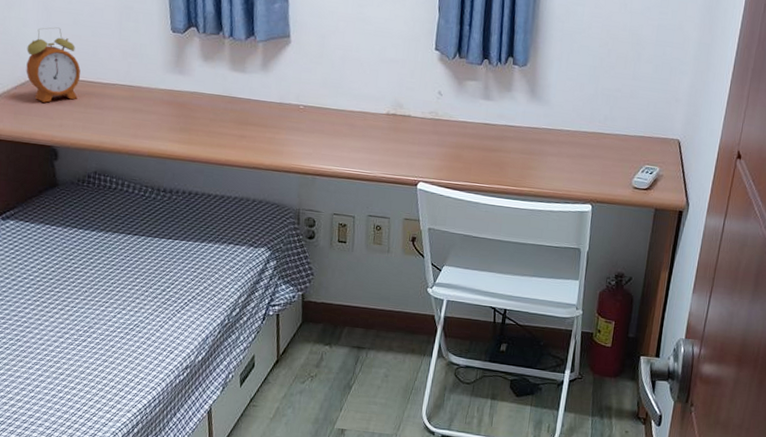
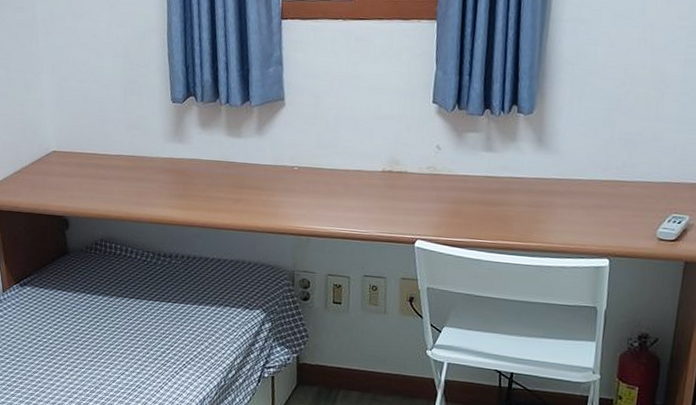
alarm clock: present [26,27,81,103] -> none [42,105,90,176]

